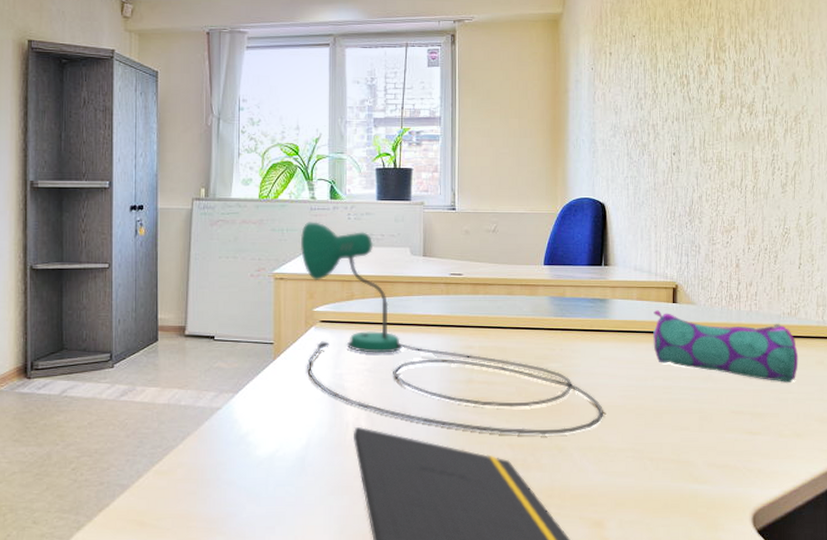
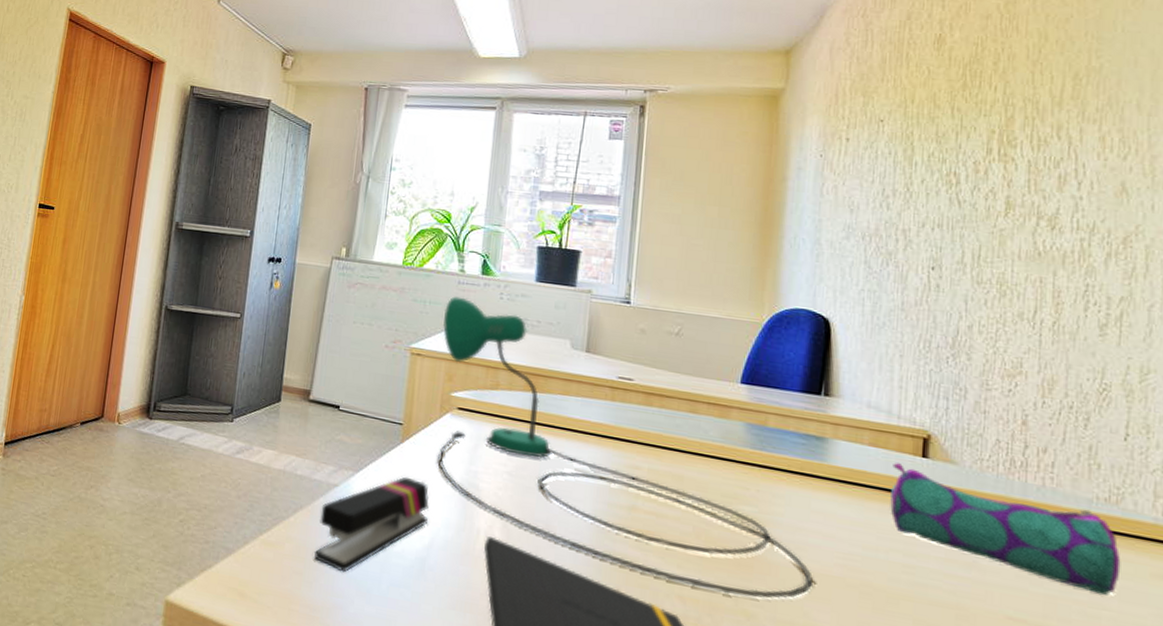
stapler: none [204,389,303,484] -> present [314,476,429,573]

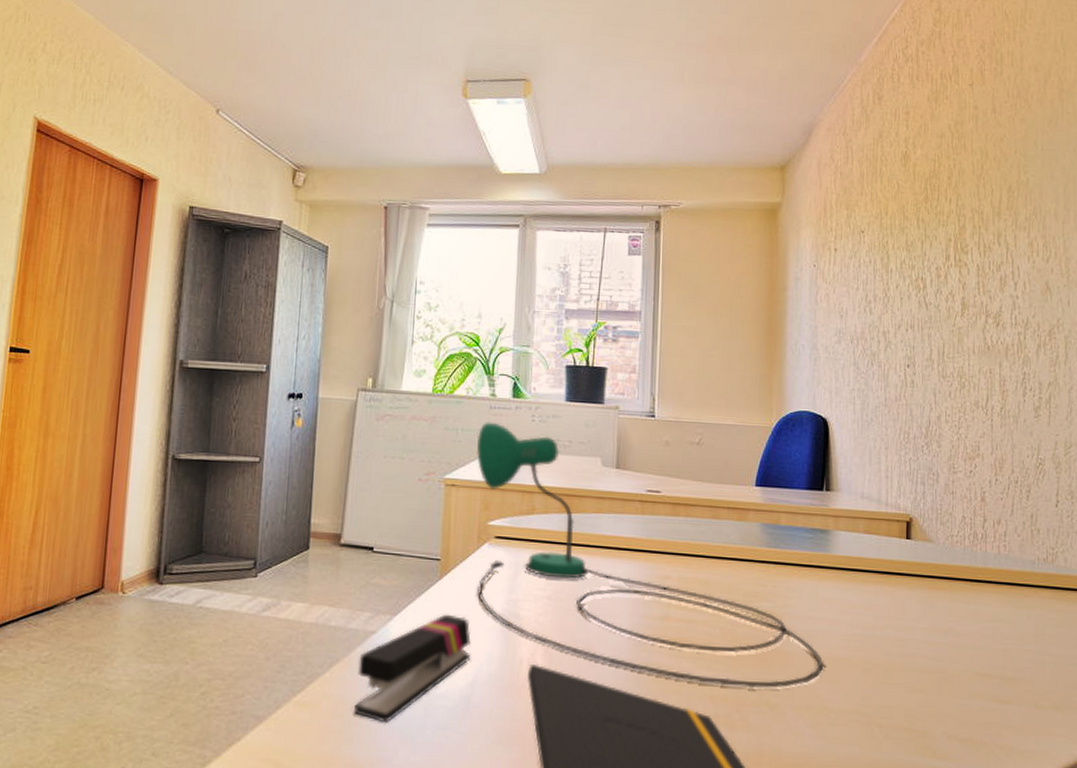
pencil case: present [890,463,1121,595] -> none [883,547,1057,642]

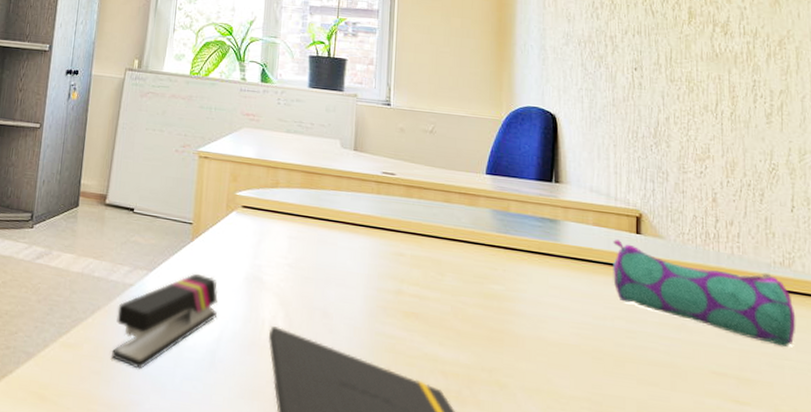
desk lamp: present [476,422,824,688] -> none [224,102,554,369]
pencil case: none [883,547,1057,642] -> present [613,240,796,347]

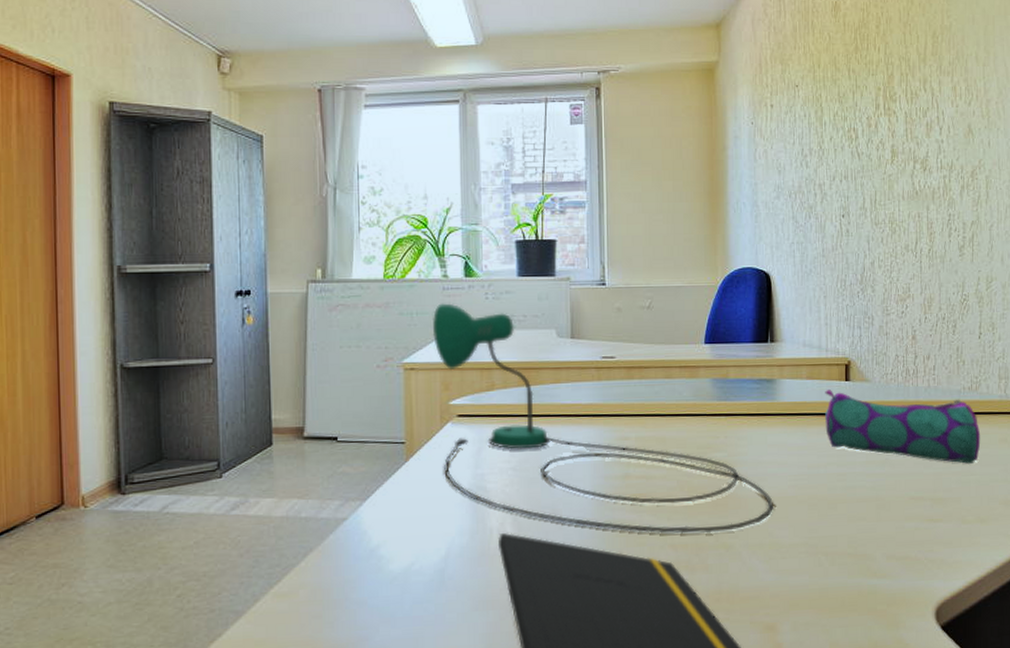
stapler: present [111,273,218,369] -> none [331,494,441,604]
desk lamp: none [224,102,554,369] -> present [433,303,774,534]

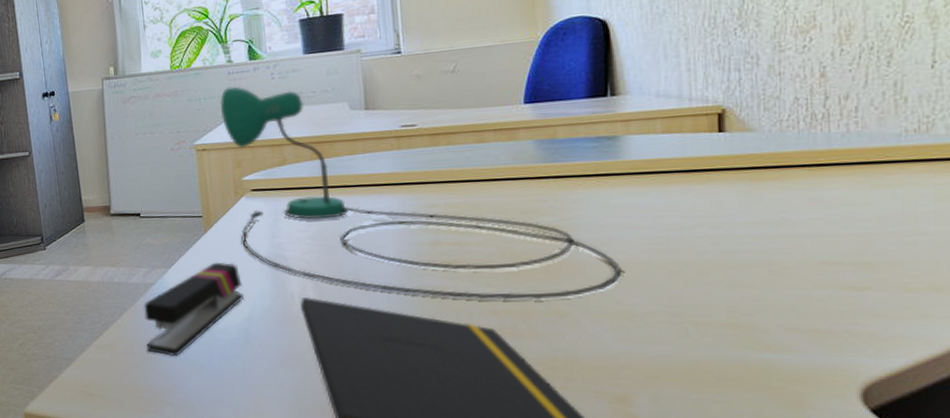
stapler: none [331,494,441,604] -> present [143,262,243,357]
pencil case: present [825,390,981,464] -> none [689,143,936,221]

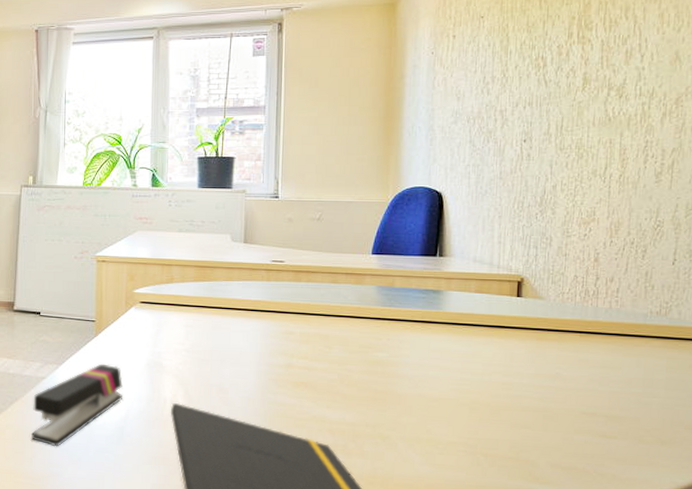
desk lamp: present [220,86,623,300] -> none [123,208,434,423]

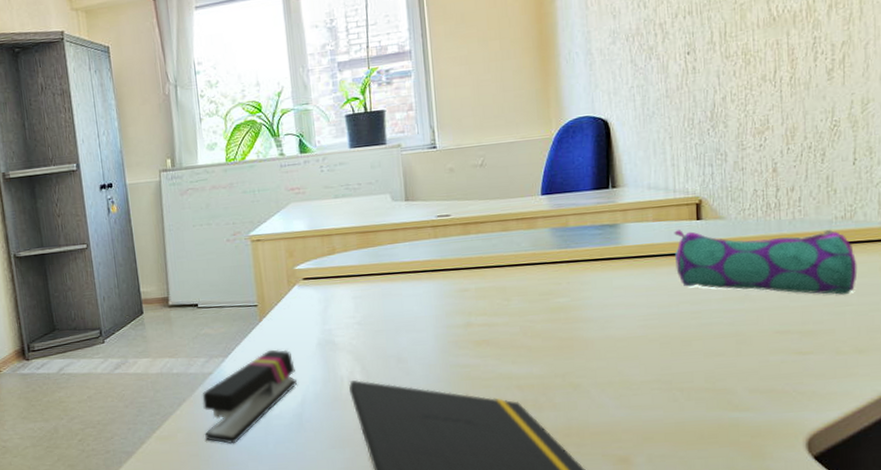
pencil case: none [492,304,668,386] -> present [674,229,858,295]

